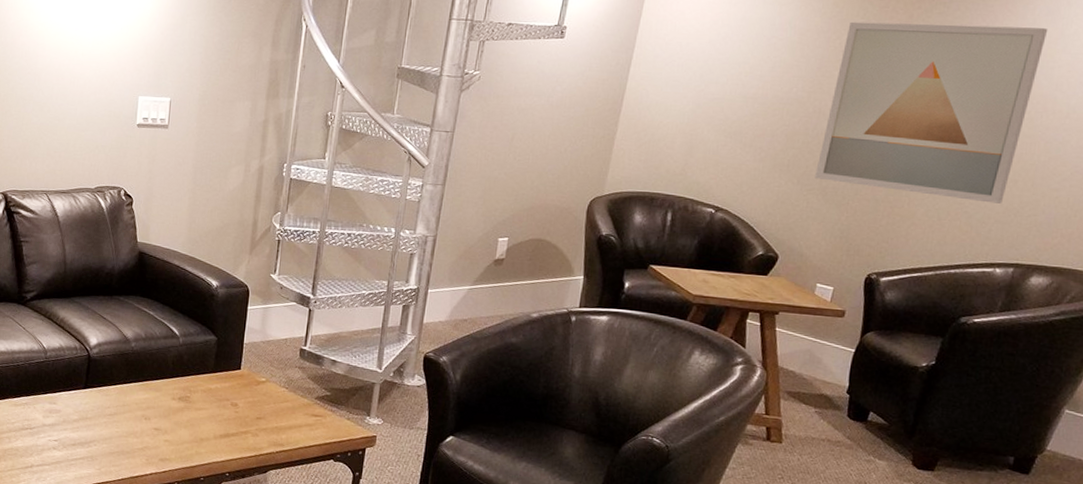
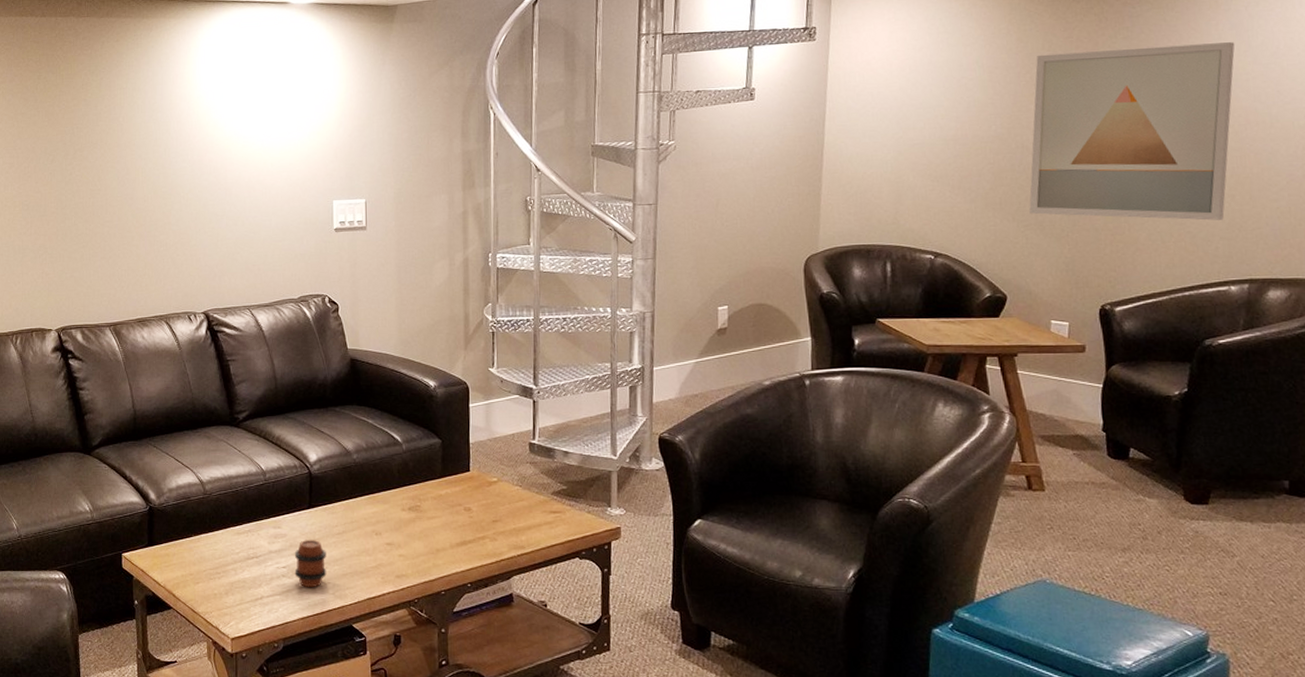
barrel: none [64,417,97,462] -> present [294,540,327,588]

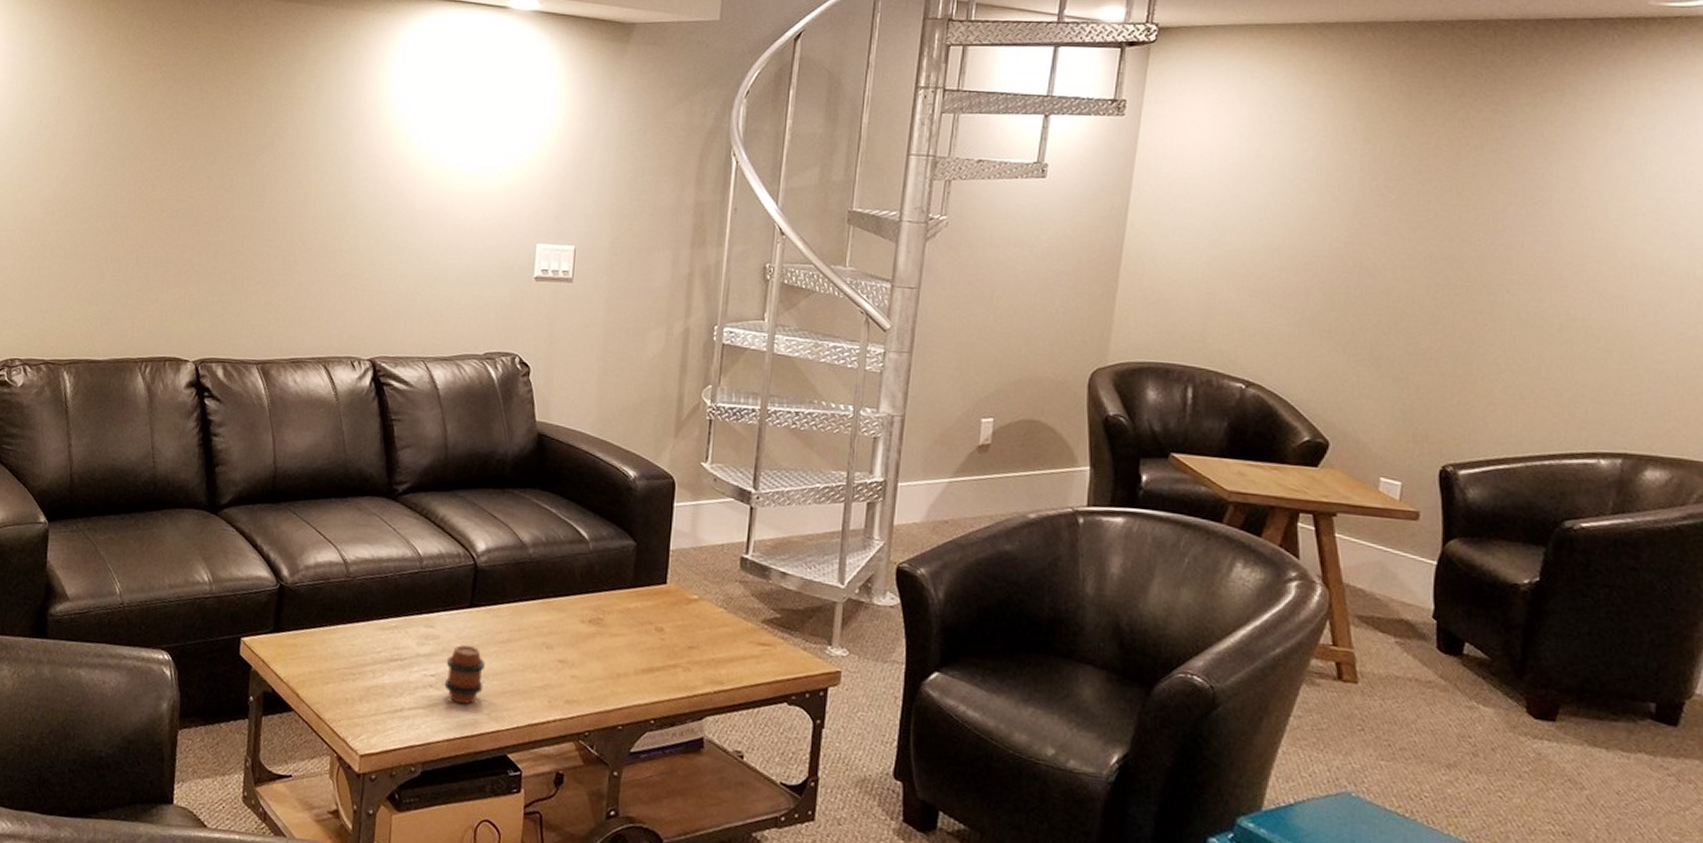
wall art: present [1029,42,1235,221] -> none [1364,160,1624,379]

